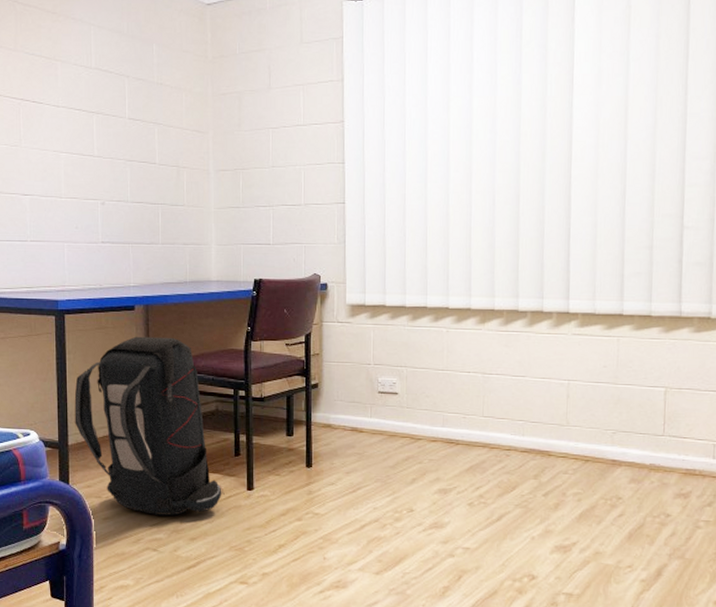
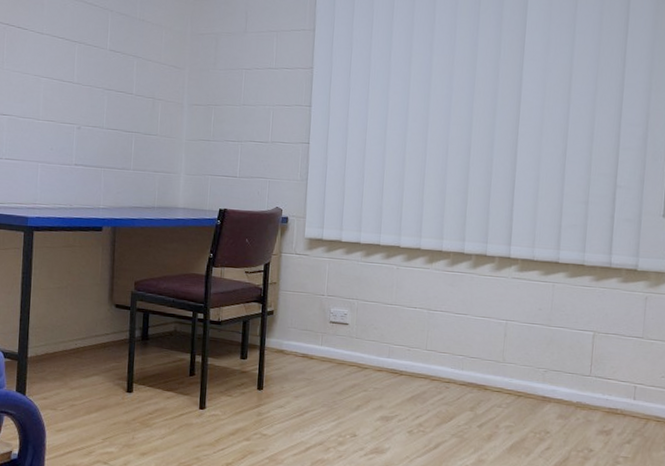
backpack: present [74,336,225,516] -> none [35,256,177,431]

